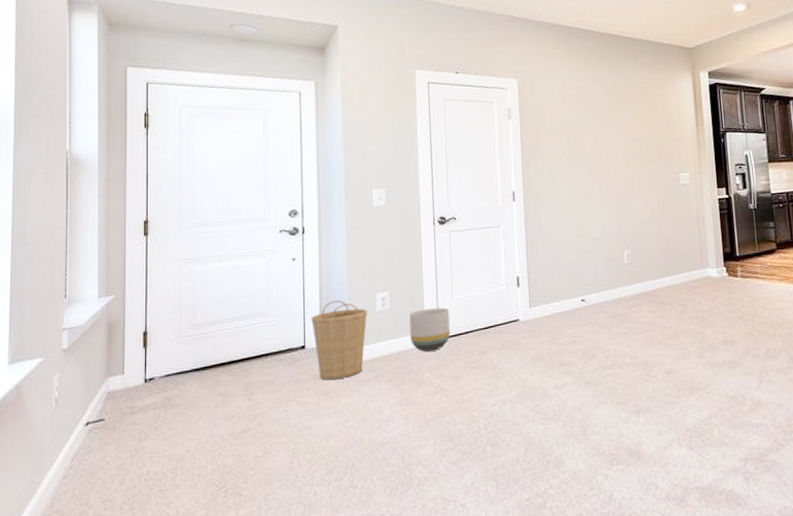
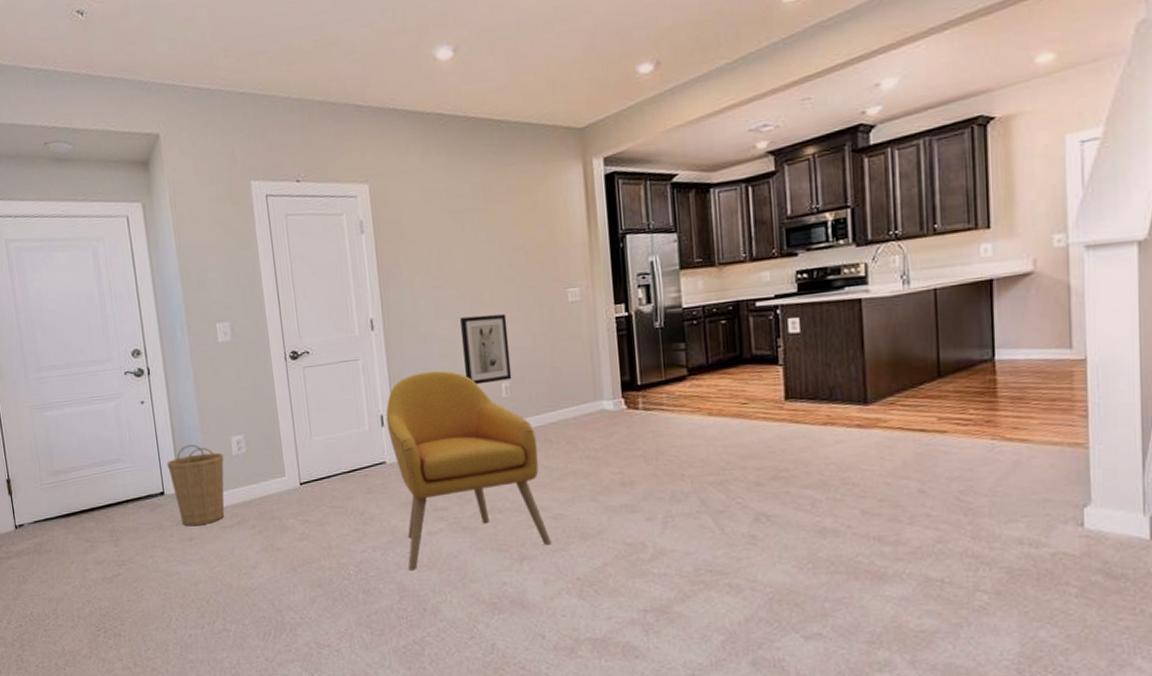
planter: present [409,307,451,352] -> none [267,450,313,497]
armchair: none [521,239,664,424] -> present [386,371,551,572]
wall art: none [590,192,633,252] -> present [460,314,512,385]

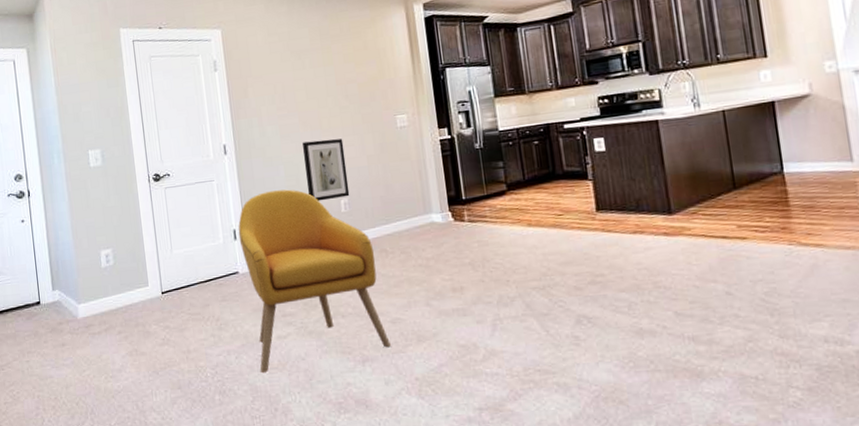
basket: present [167,445,225,527] -> none [43,258,94,333]

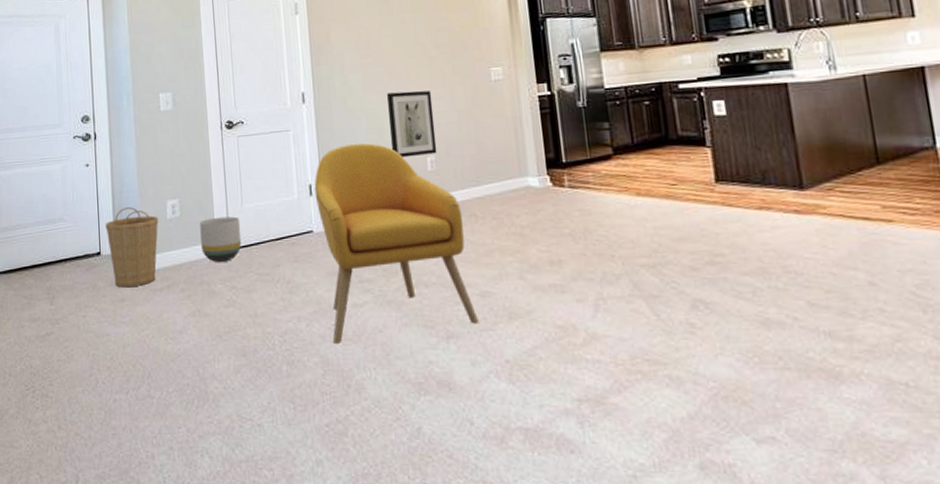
basket: none [43,258,94,333] -> present [105,207,159,288]
planter: none [133,262,173,305] -> present [200,216,242,262]

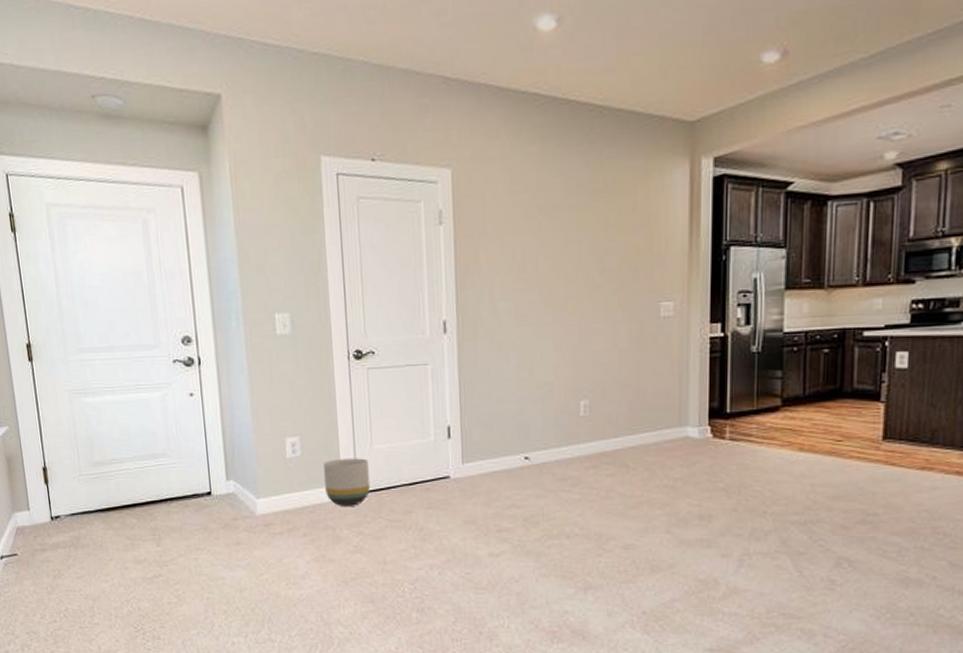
basket: present [105,207,159,288] -> none [215,444,277,531]
armchair: present [314,143,478,345] -> none [453,383,619,593]
wall art: present [387,90,437,158] -> none [540,324,592,400]

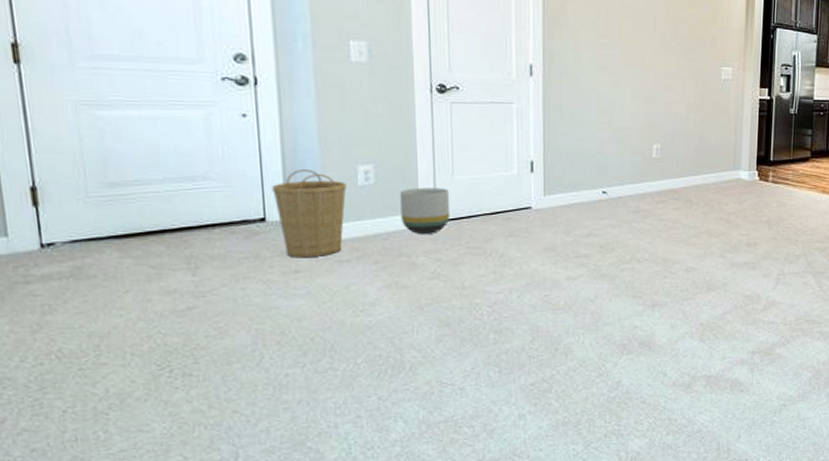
basket: none [215,444,277,531] -> present [272,169,347,258]

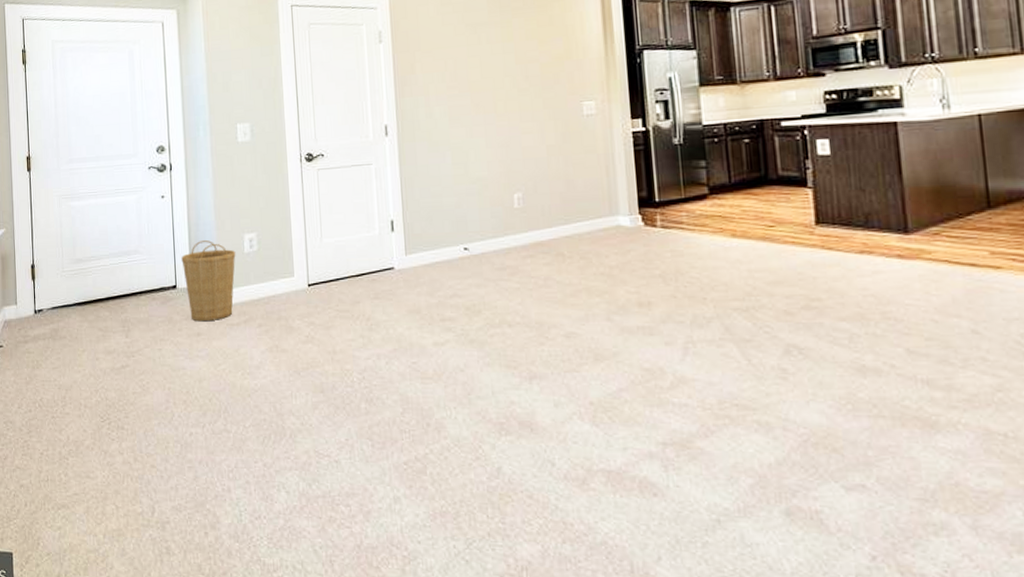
planter: present [400,187,451,234] -> none [278,251,321,297]

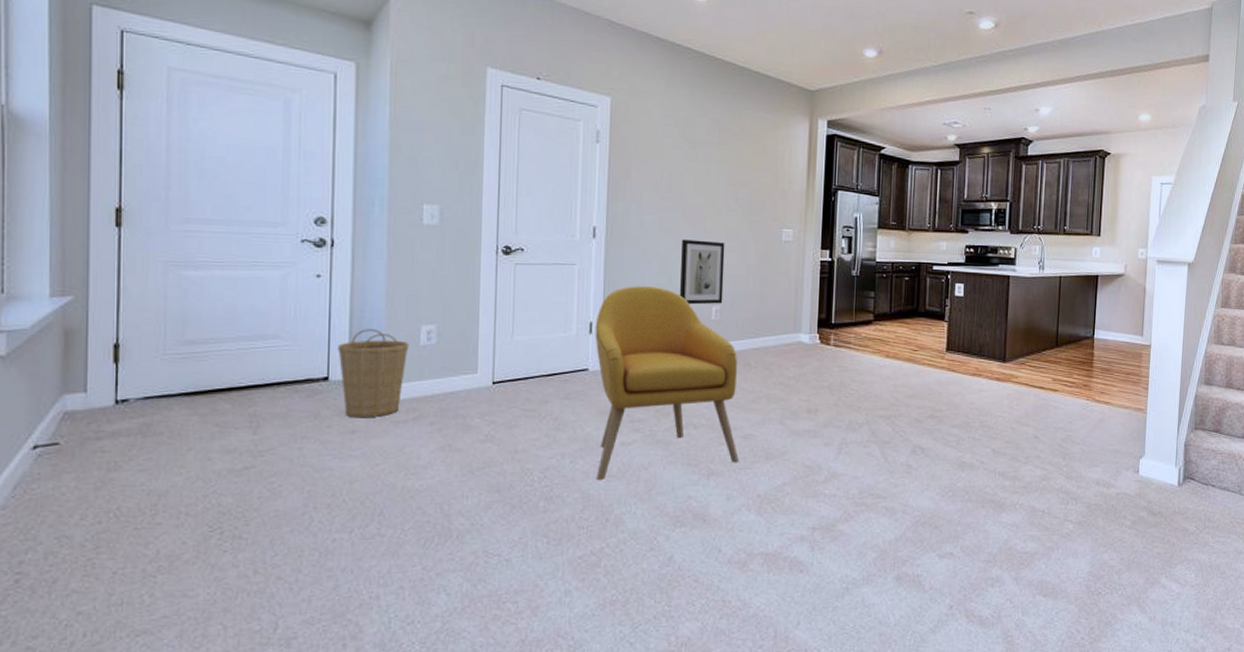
armchair: none [396,178,563,383] -> present [595,286,739,481]
wall art: none [473,124,525,194] -> present [679,239,725,305]

